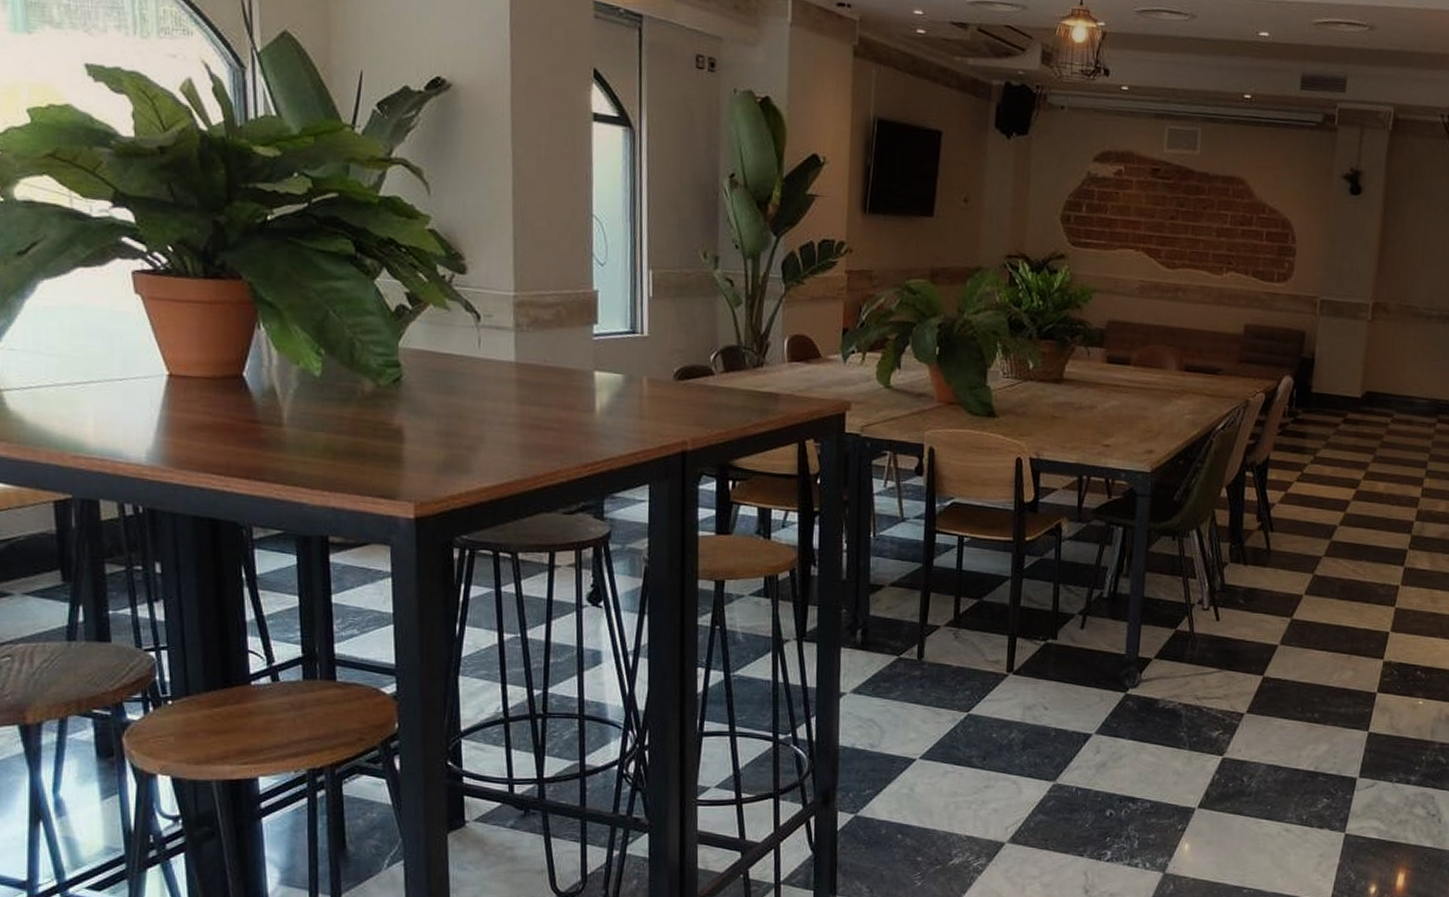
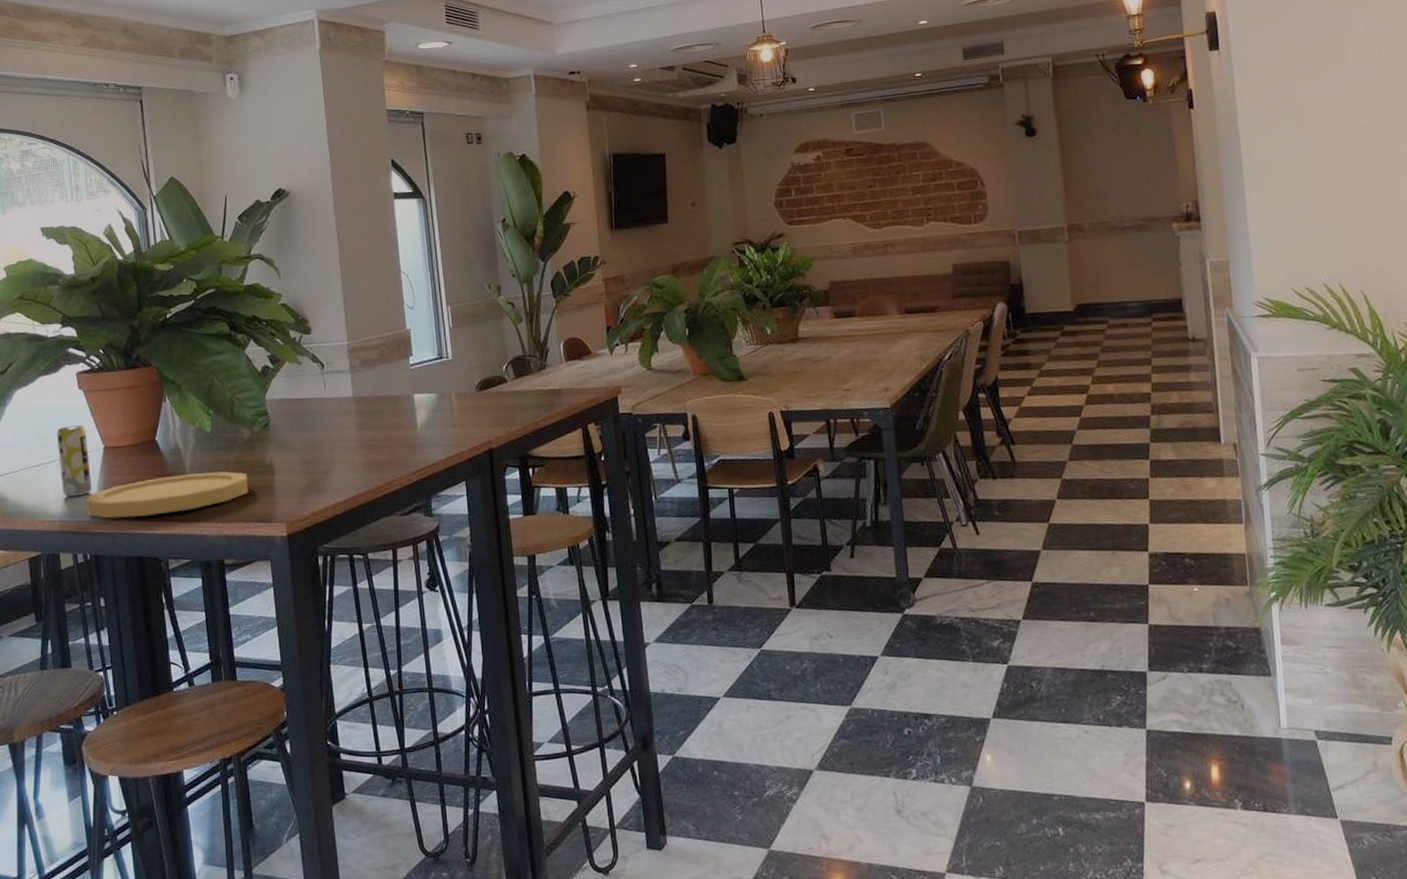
beverage can: none [100,339,150,432] -> present [56,425,93,497]
plate: none [139,424,368,470] -> present [85,471,249,519]

